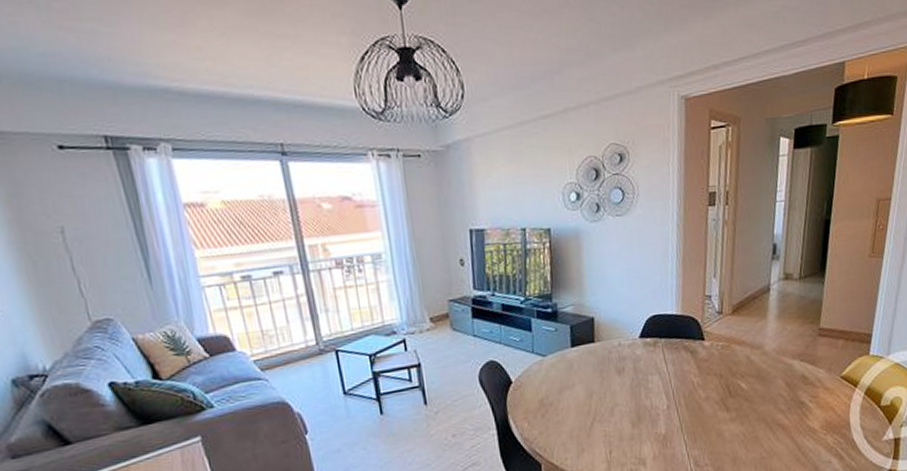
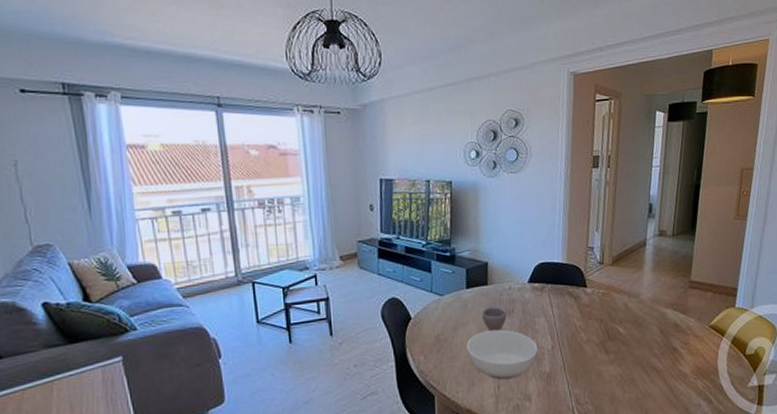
bowl: none [573,390,652,444] -> present [466,329,538,380]
cup: none [590,365,617,393] -> present [482,306,507,332]

